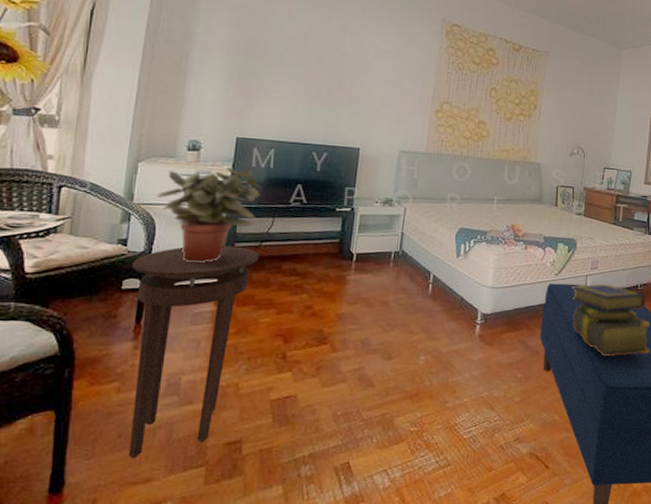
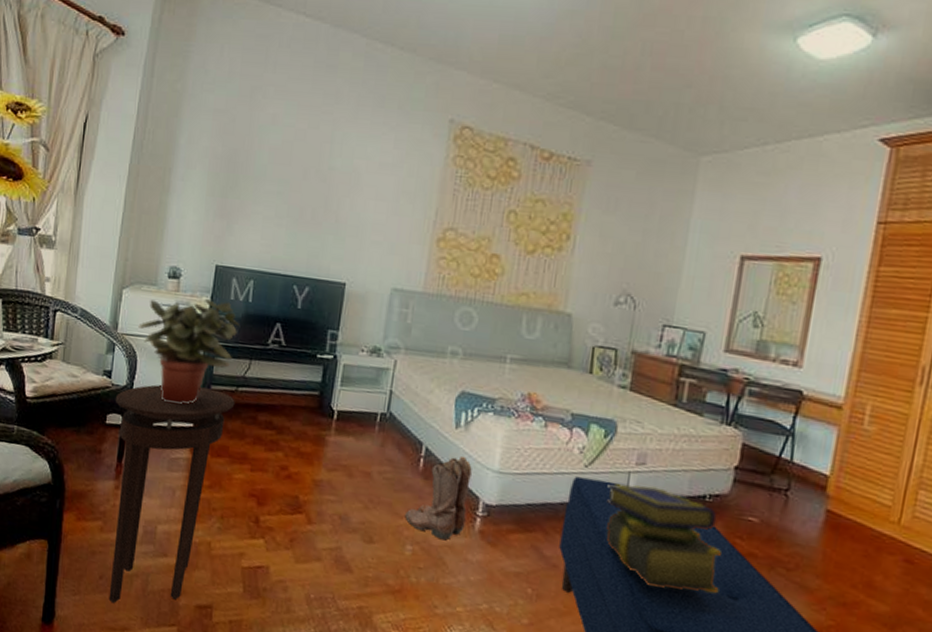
boots: none [418,278,471,347] -> present [405,455,472,541]

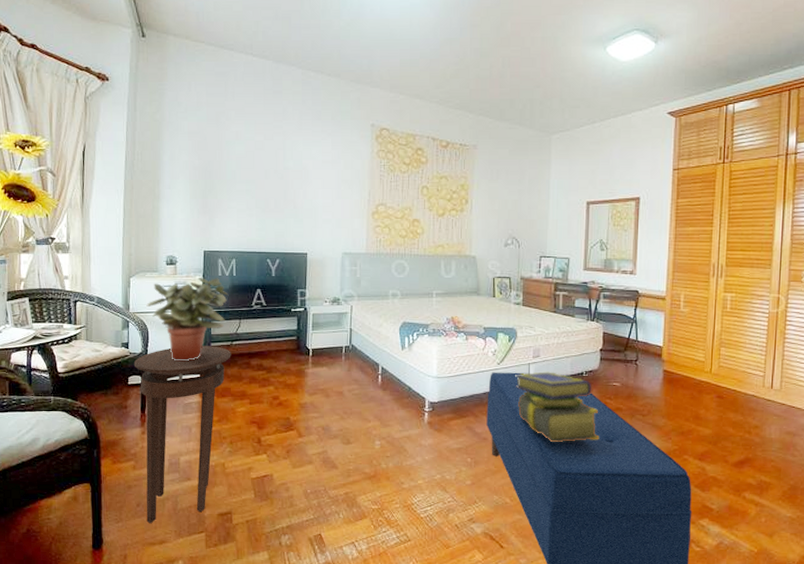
boots: present [405,455,472,541] -> none [372,369,417,433]

